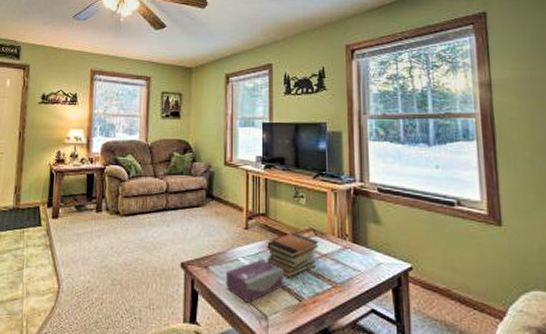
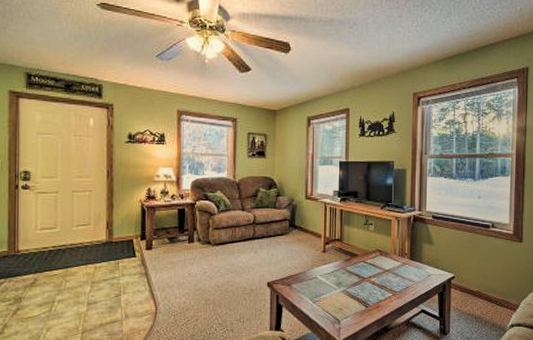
tissue box: present [226,259,284,303] -> none [306,276,354,311]
book stack: present [267,233,320,278] -> none [341,254,384,290]

